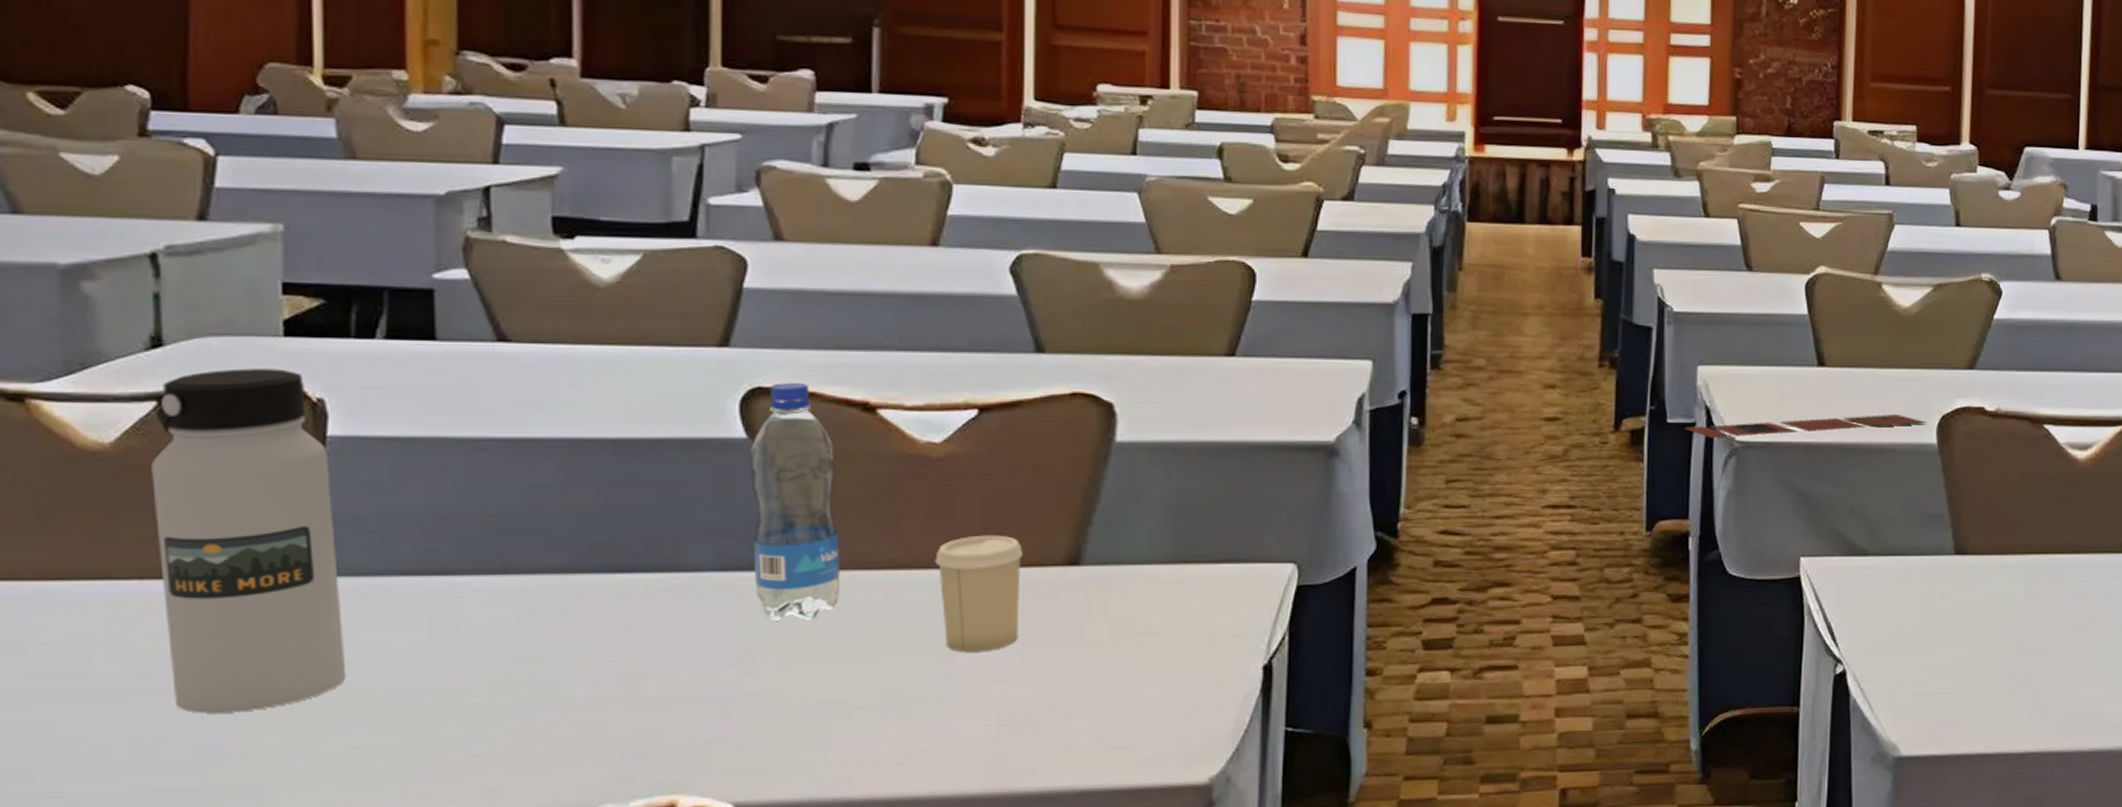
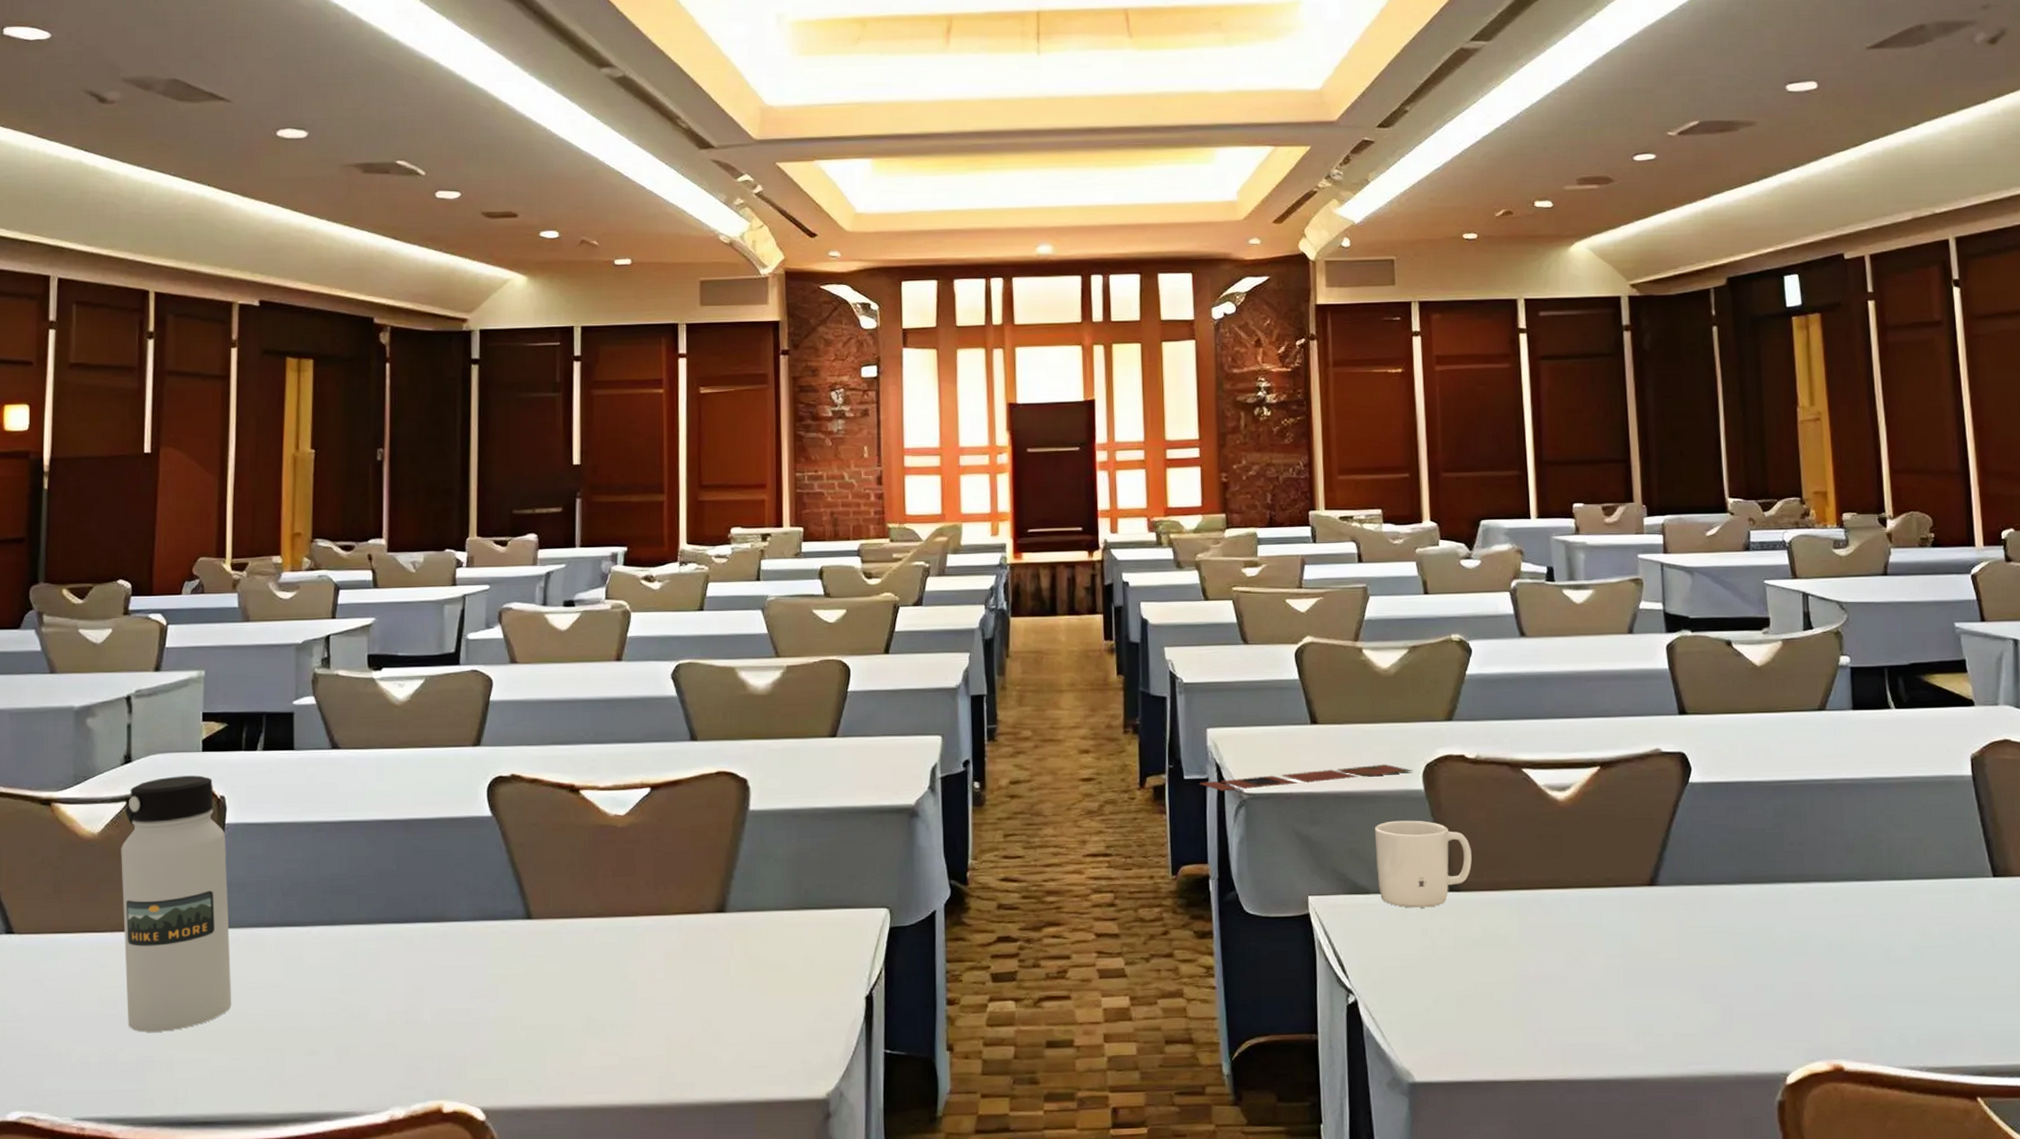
bottle: present [750,382,841,621] -> none [493,771,555,960]
cup: present [935,535,1024,651] -> none [621,888,684,984]
mug: none [1878,476,1983,572] -> present [1374,820,1473,908]

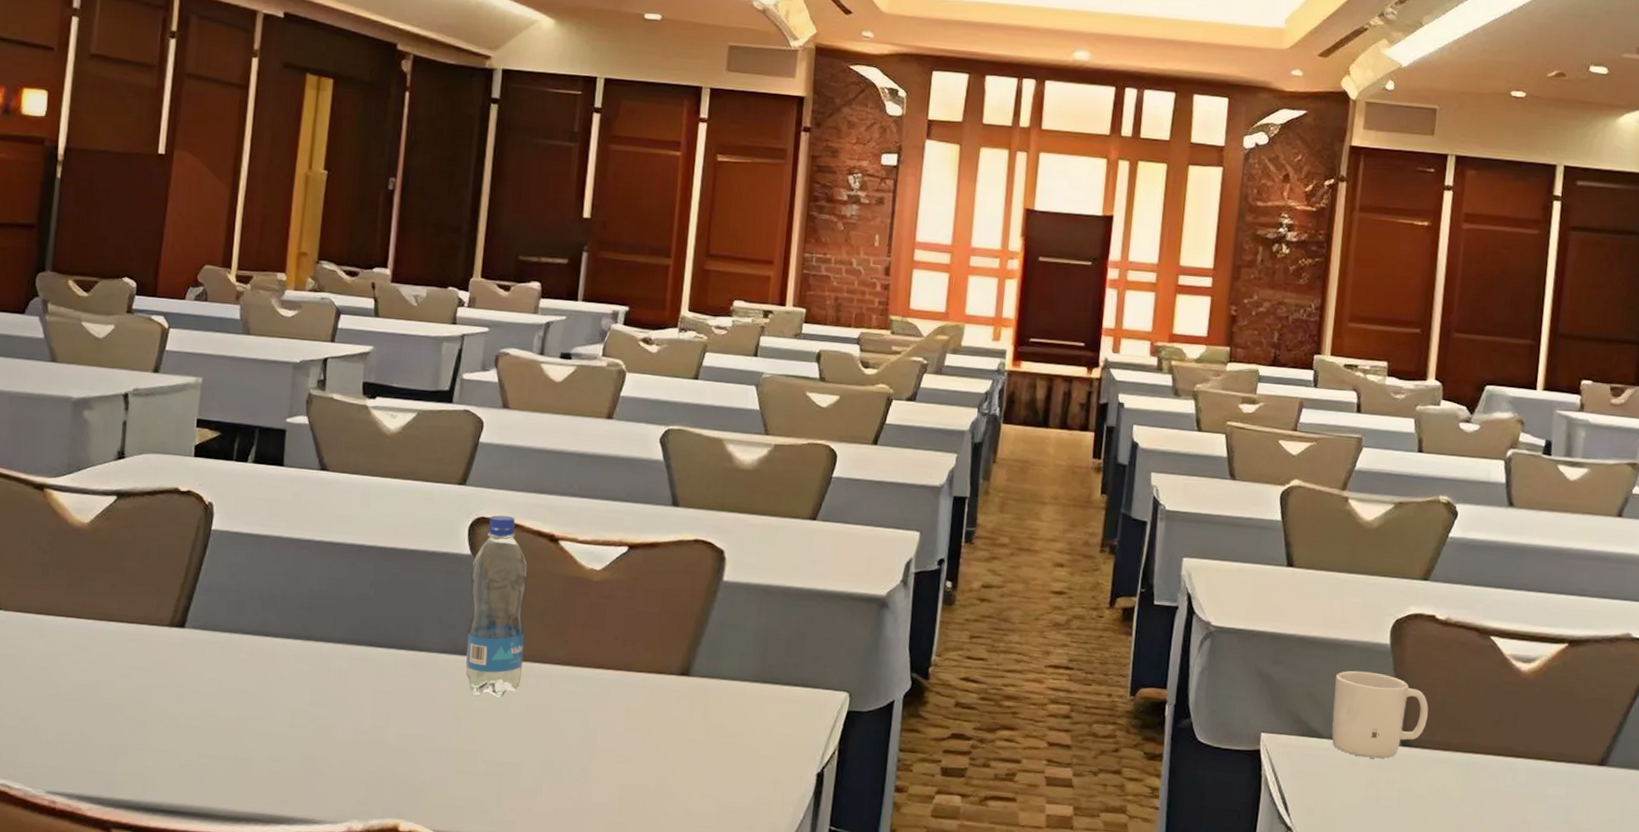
water bottle: present [121,775,232,1032] -> none [104,477,211,721]
bottle: none [493,771,555,960] -> present [465,515,528,697]
papers: present [1199,764,1413,792] -> none [1168,609,1382,626]

